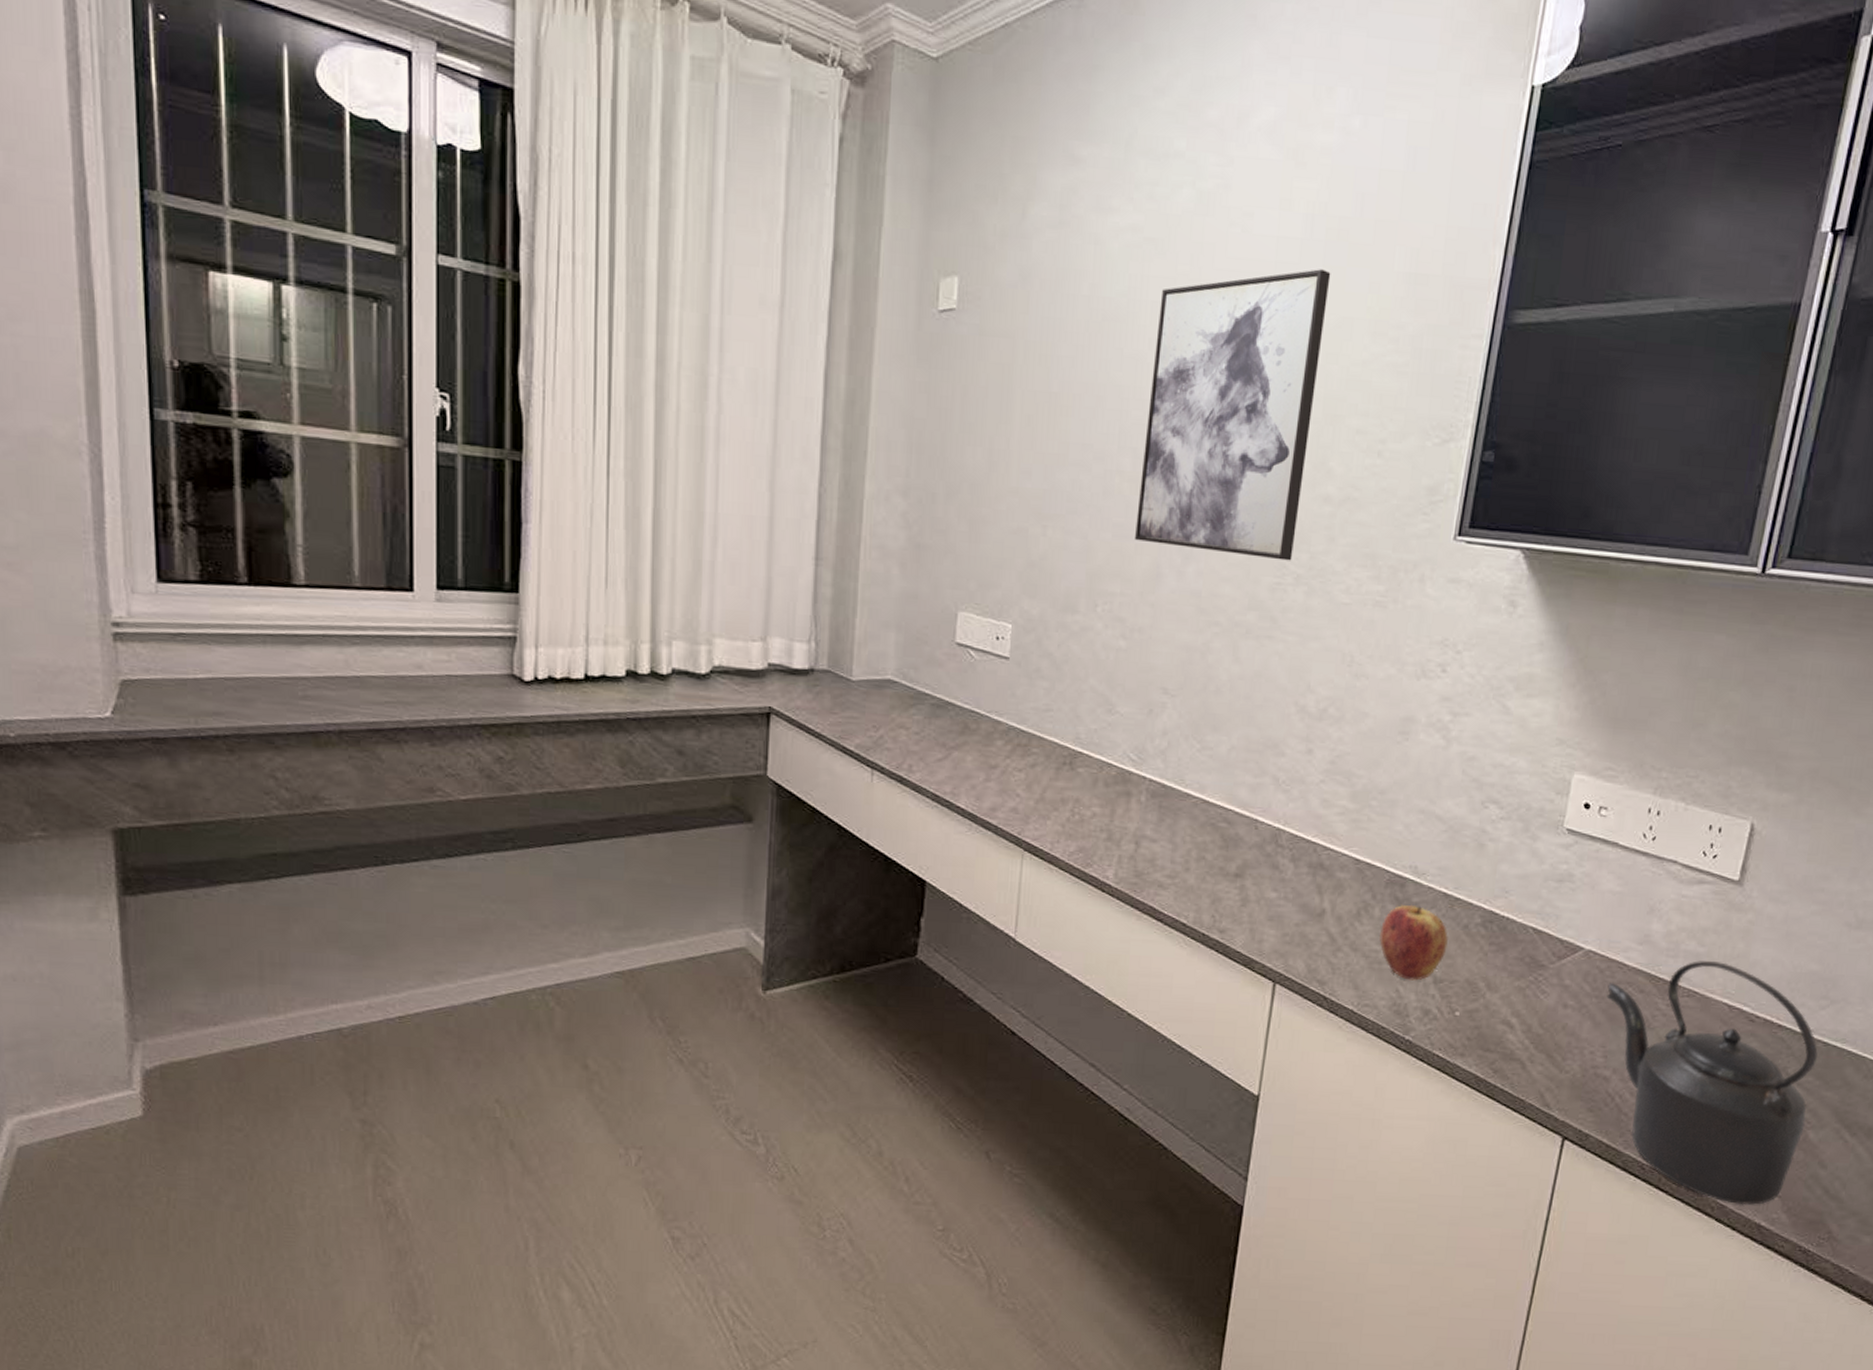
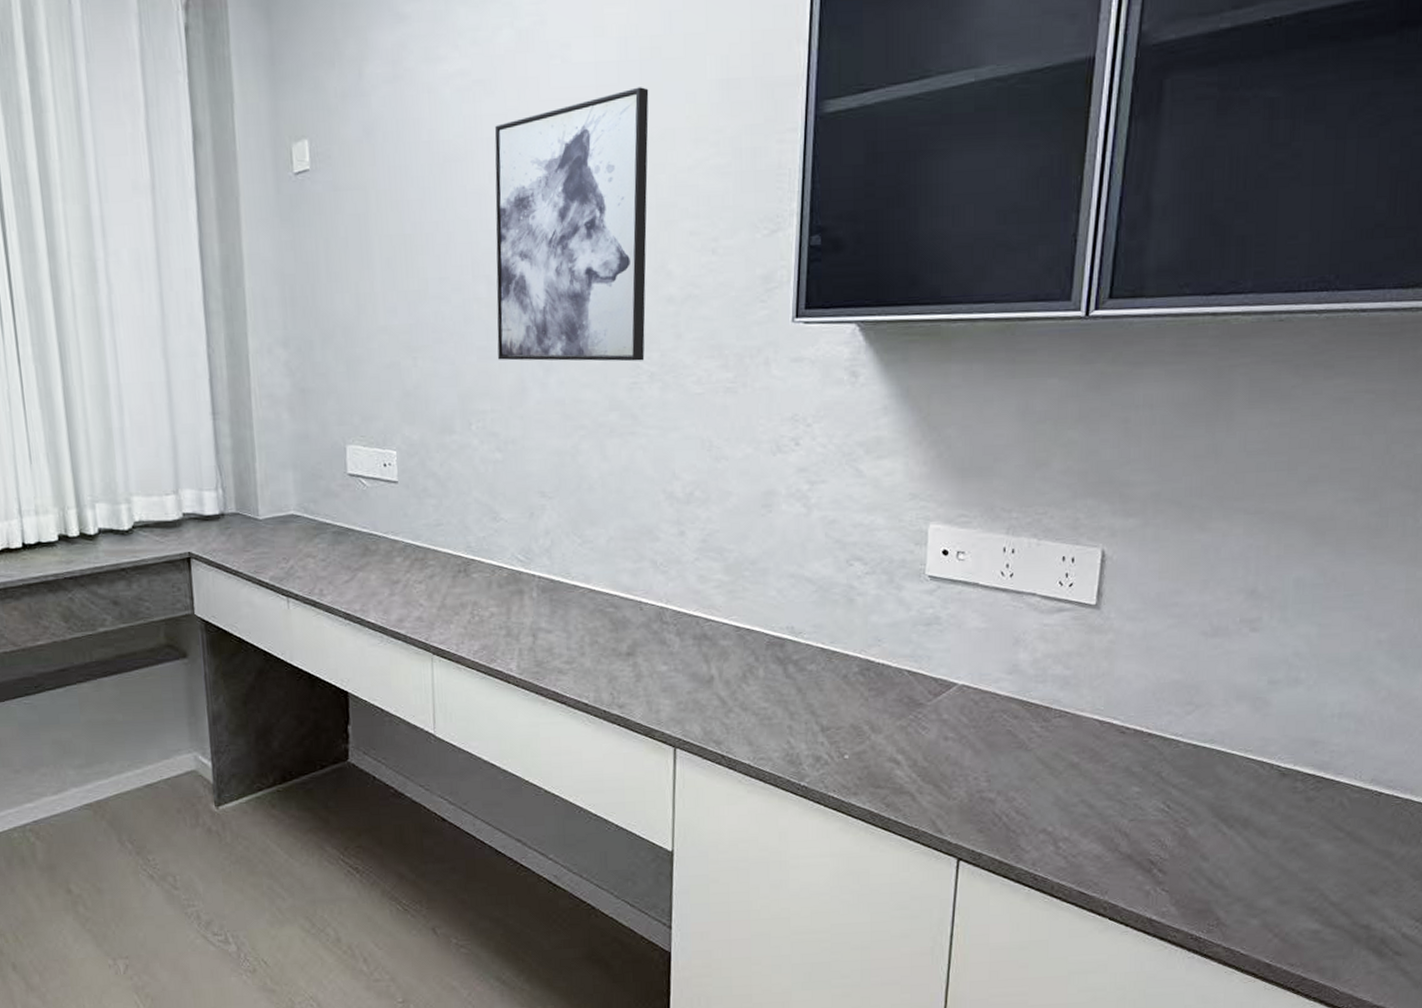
apple: present [1379,904,1448,981] -> none [766,662,830,732]
kettle: present [1606,960,1818,1205] -> none [983,681,1189,902]

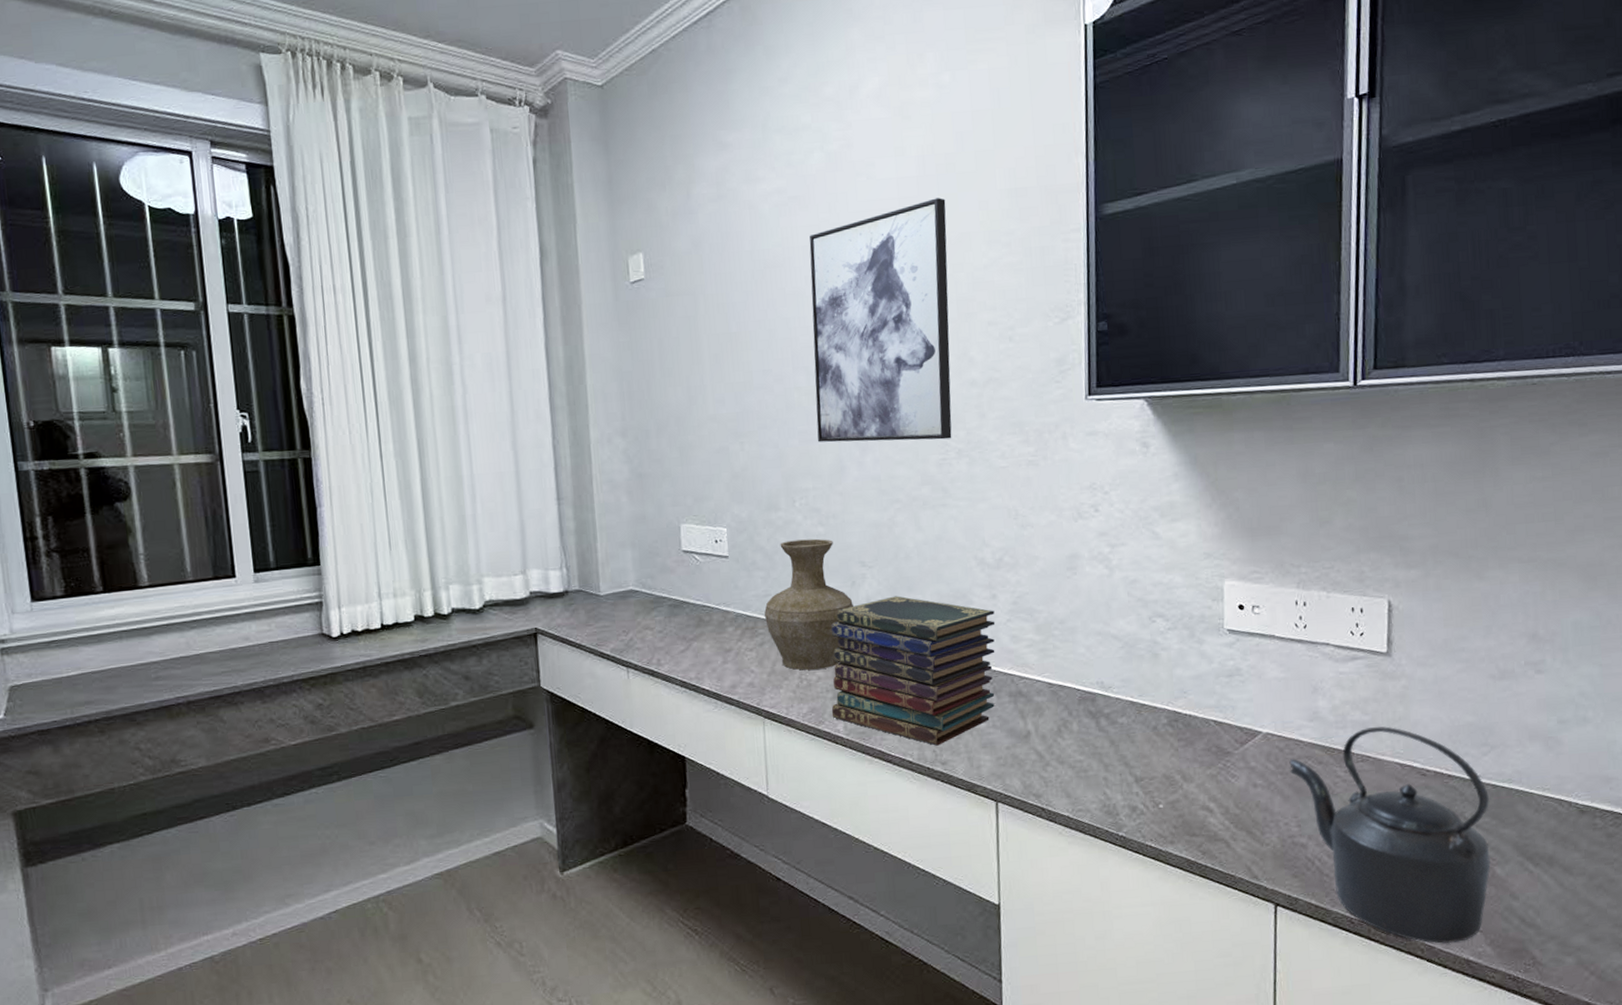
vase: none [434,465,531,605] -> present [764,538,853,670]
book stack: none [504,529,682,688] -> present [830,596,996,746]
kettle: none [983,681,1189,902] -> present [1289,726,1491,944]

